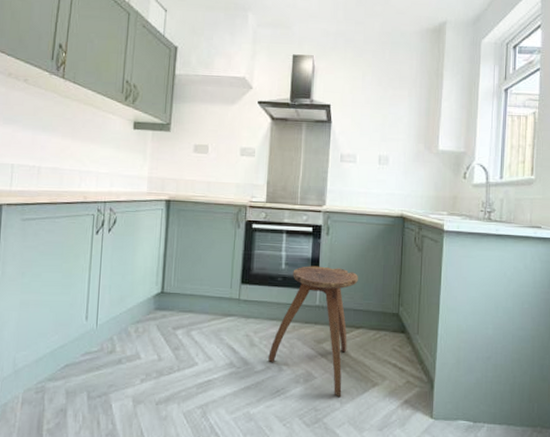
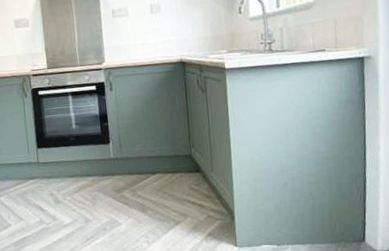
stool: present [268,266,358,397] -> none [74,120,148,238]

